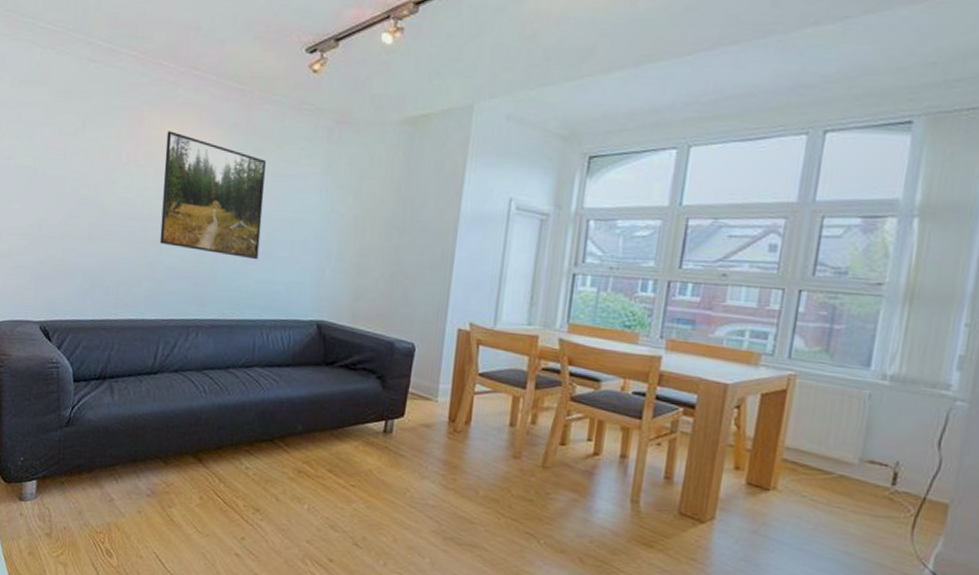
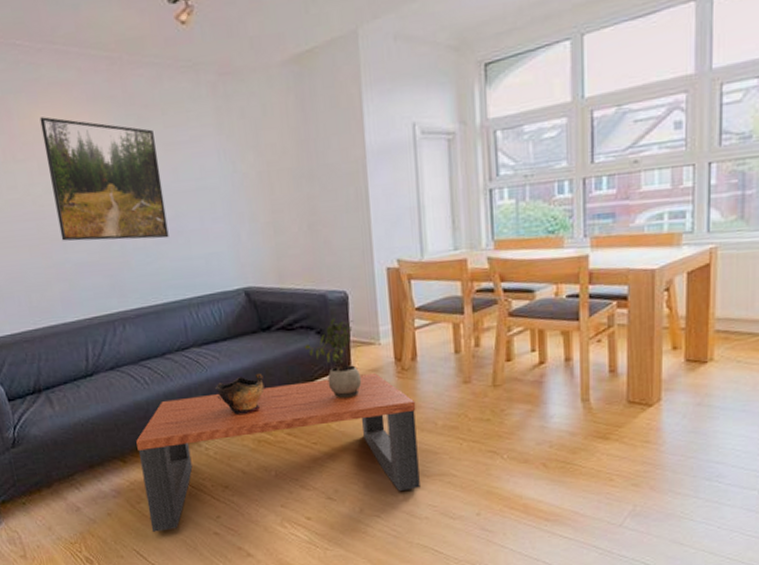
coffee table: none [175,412,461,555] -> present [136,373,420,532]
decorative bowl: none [267,404,317,442] -> present [214,373,264,414]
potted plant: none [362,366,416,449] -> present [304,317,362,399]

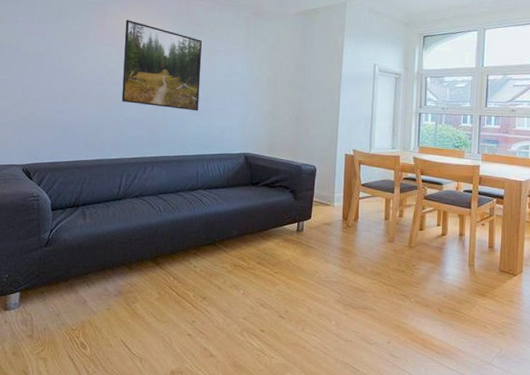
coffee table: present [136,373,420,532] -> none [139,225,353,328]
decorative bowl: present [214,373,264,414] -> none [209,214,247,244]
potted plant: present [304,317,362,399] -> none [280,183,318,242]

